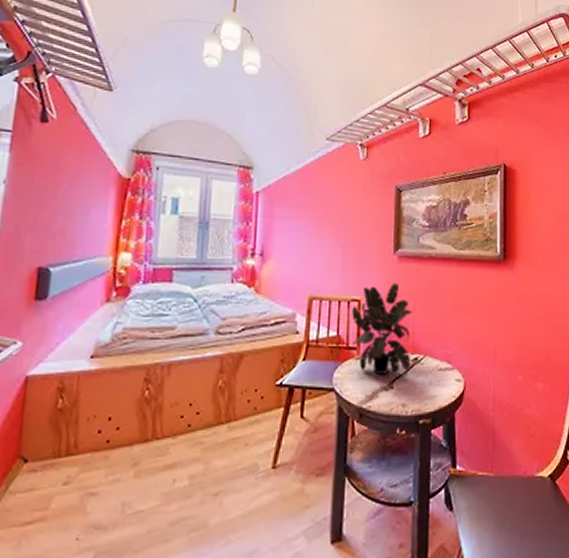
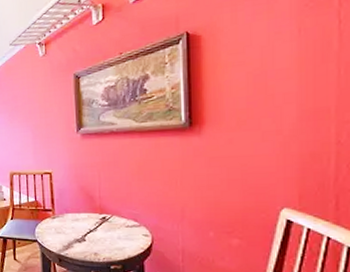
potted plant: present [352,283,413,374] -> none [45,157,100,230]

